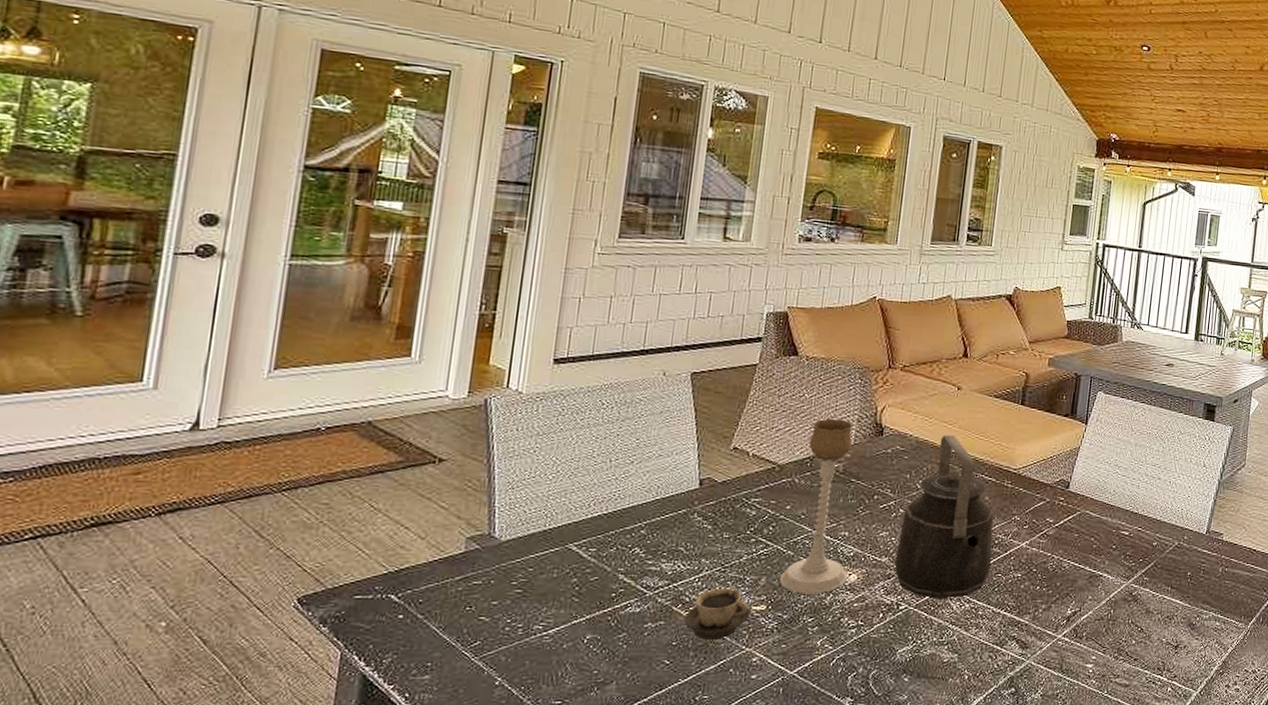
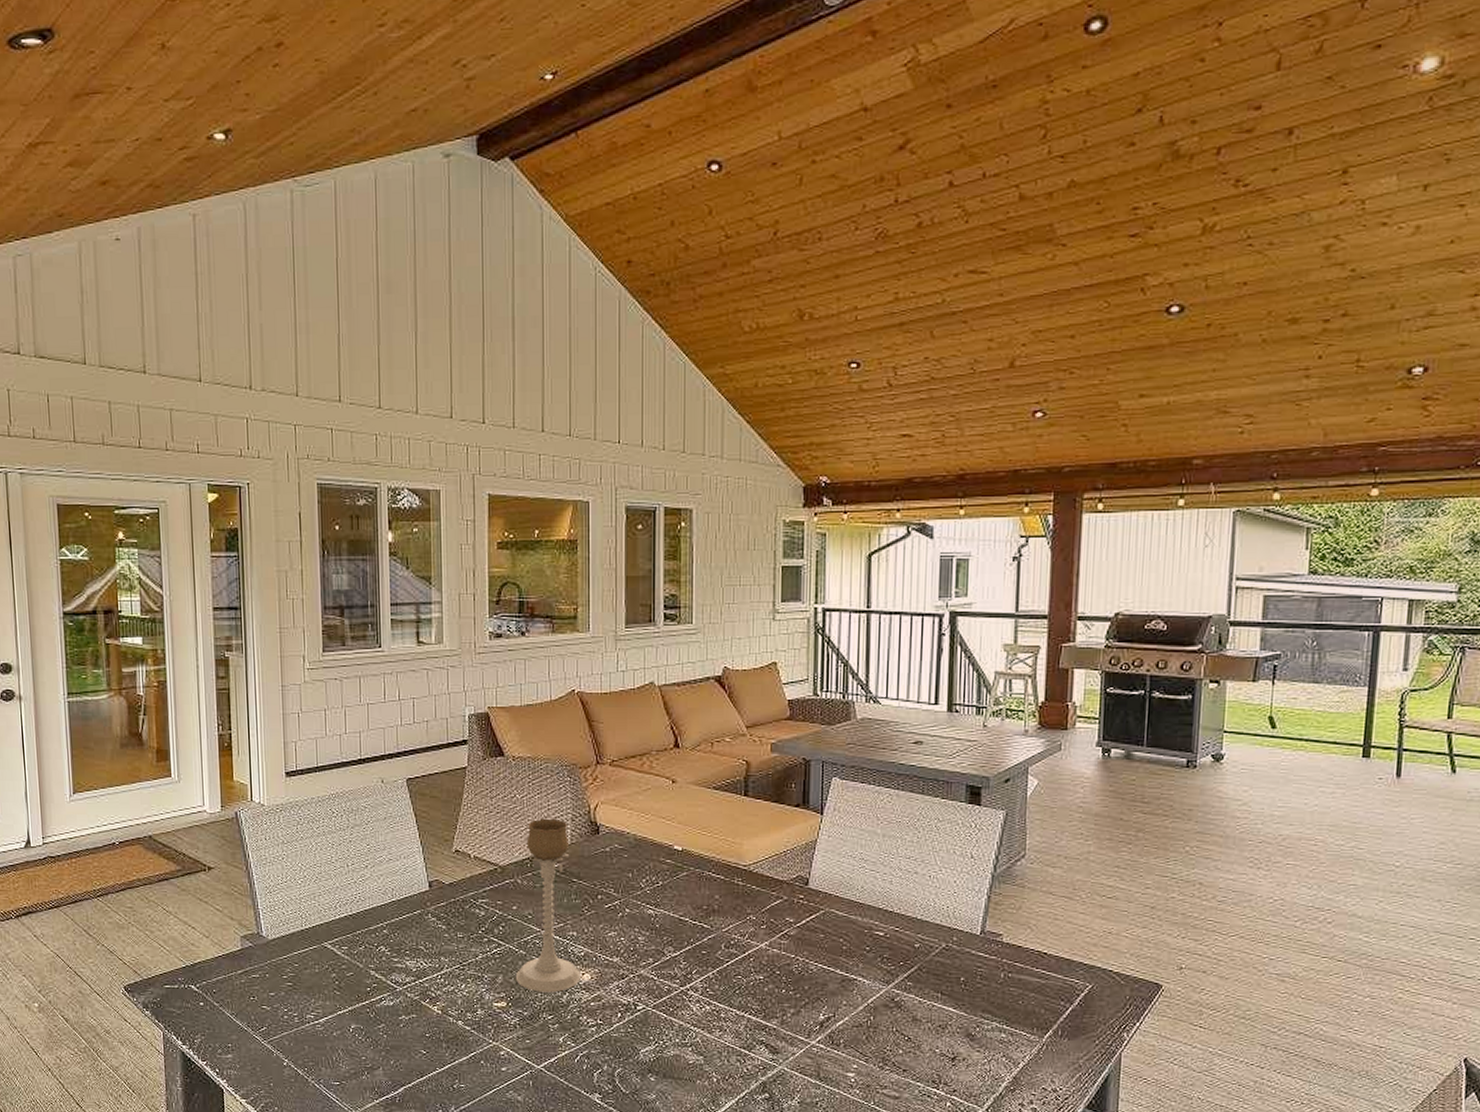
cup: present [683,588,751,640] -> none [433,984,493,1033]
kettle: present [894,434,994,600] -> none [627,830,729,1001]

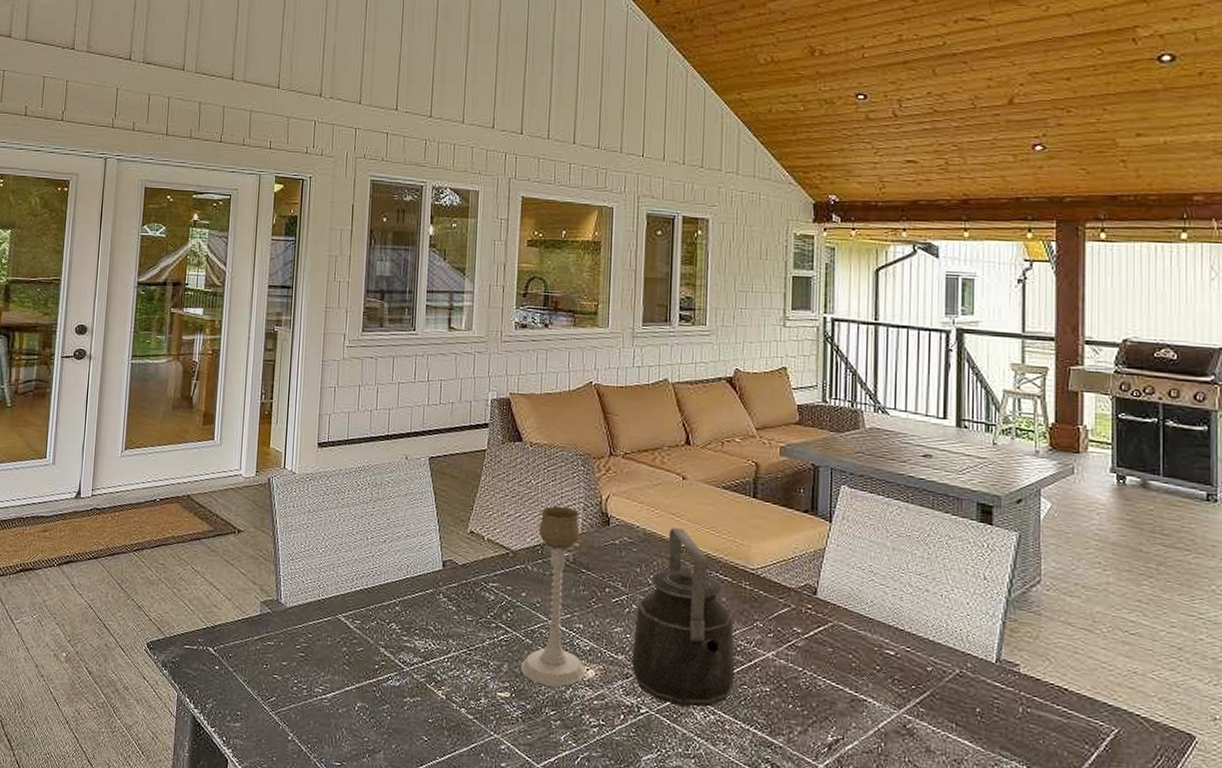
kettle: none [627,830,729,1001] -> present [632,527,735,707]

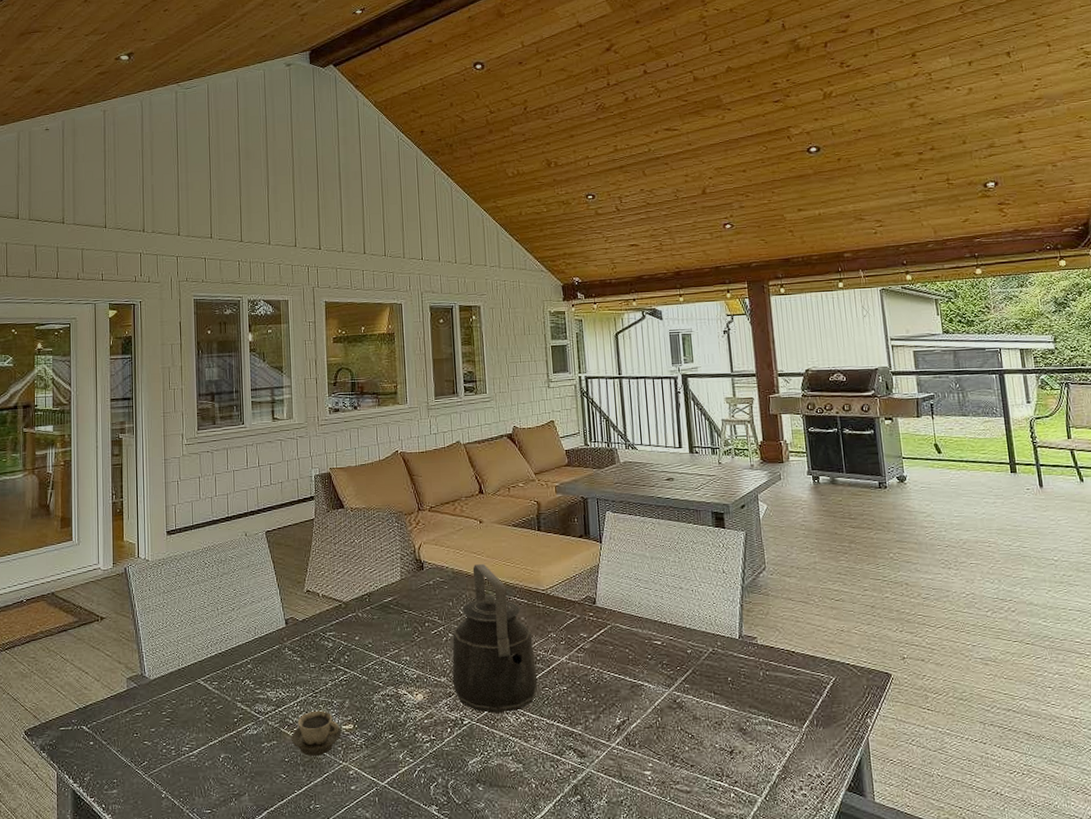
cup: none [437,670,496,723] -> present [291,710,342,756]
candle holder: present [520,505,585,687] -> none [360,558,415,714]

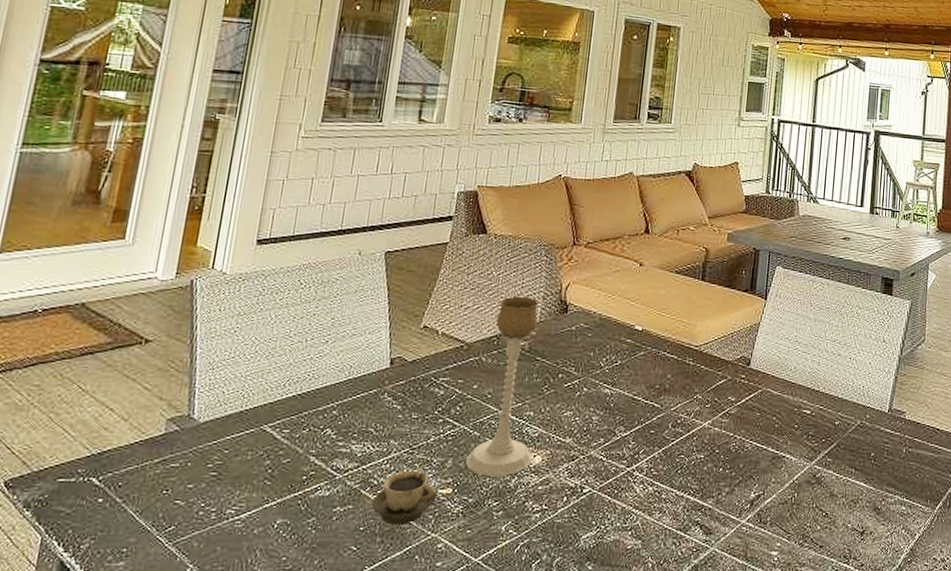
candle holder: none [360,558,415,714] -> present [465,296,538,477]
kettle: present [452,563,538,714] -> none [578,311,677,482]

